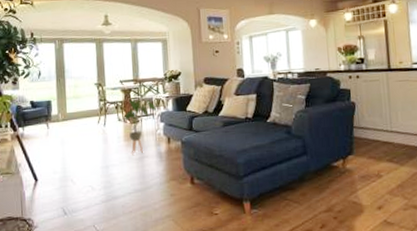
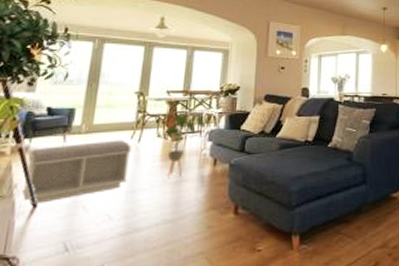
bench: none [23,124,100,179] -> present [22,139,132,204]

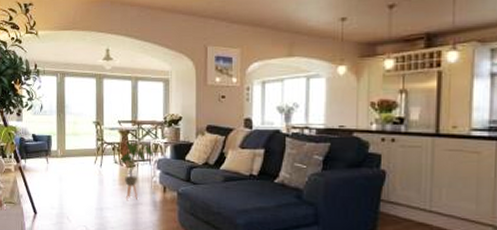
bench: present [22,139,132,204] -> none [25,164,96,211]

